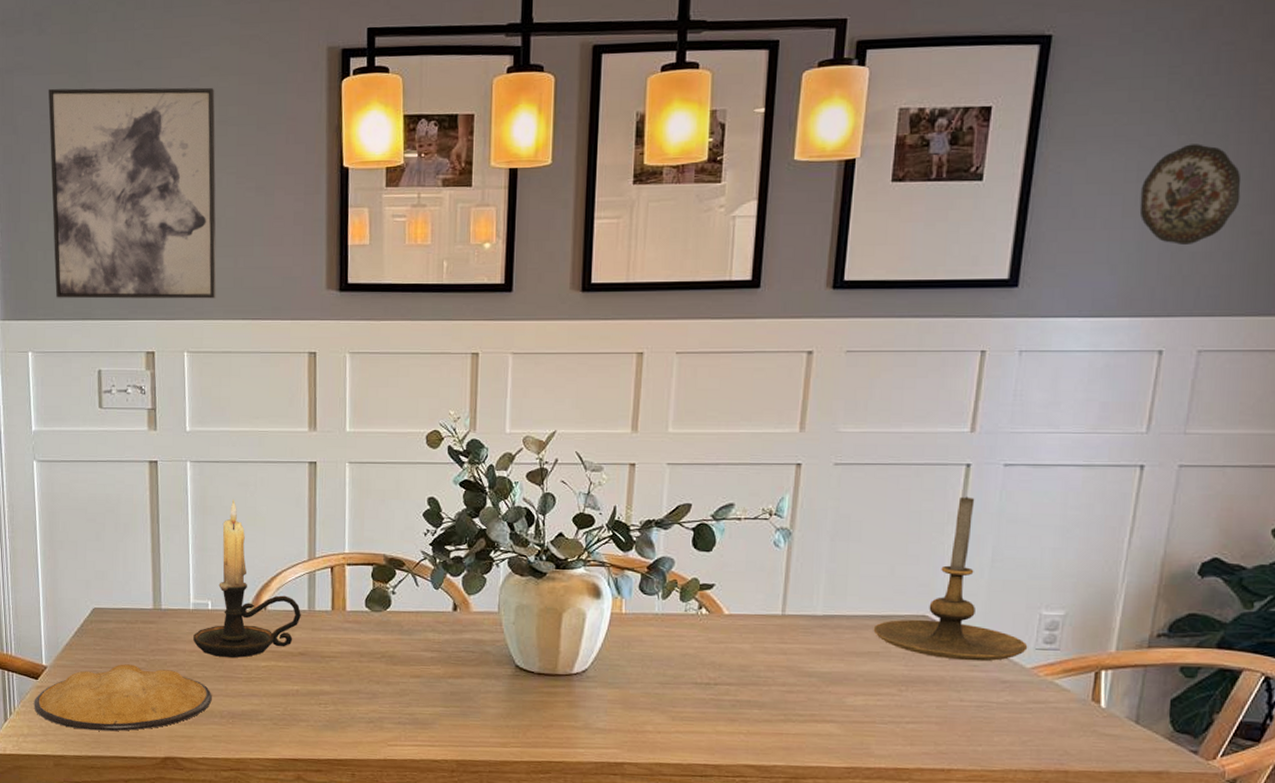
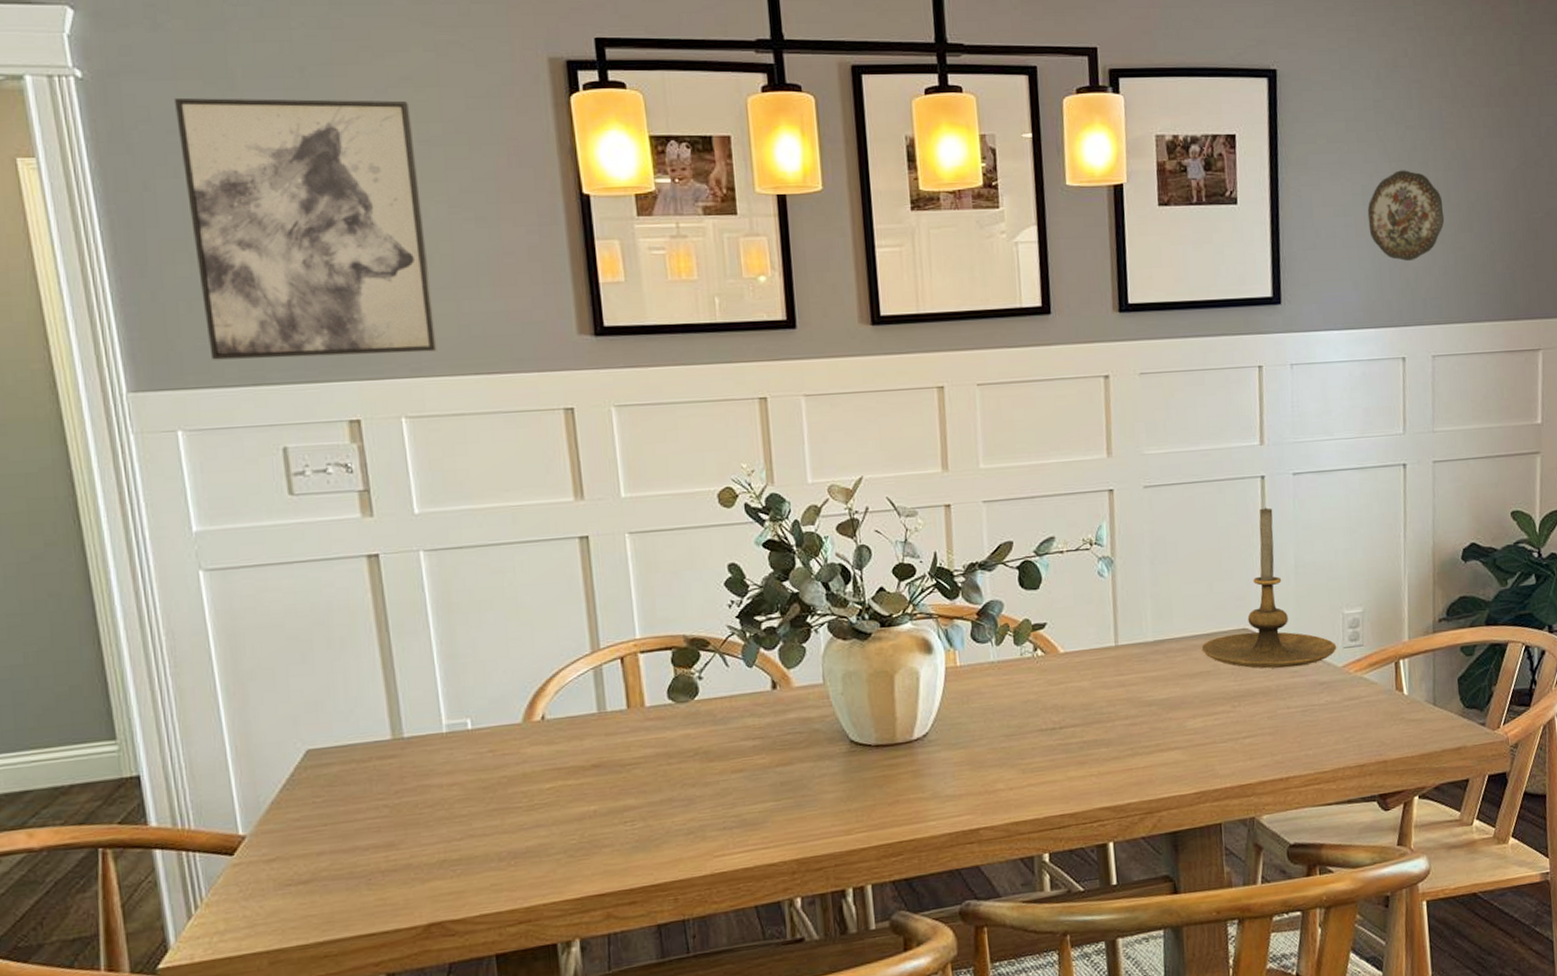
plate: present [34,664,212,732] -> none [230,812,485,911]
candle holder: present [193,499,301,658] -> none [451,590,590,787]

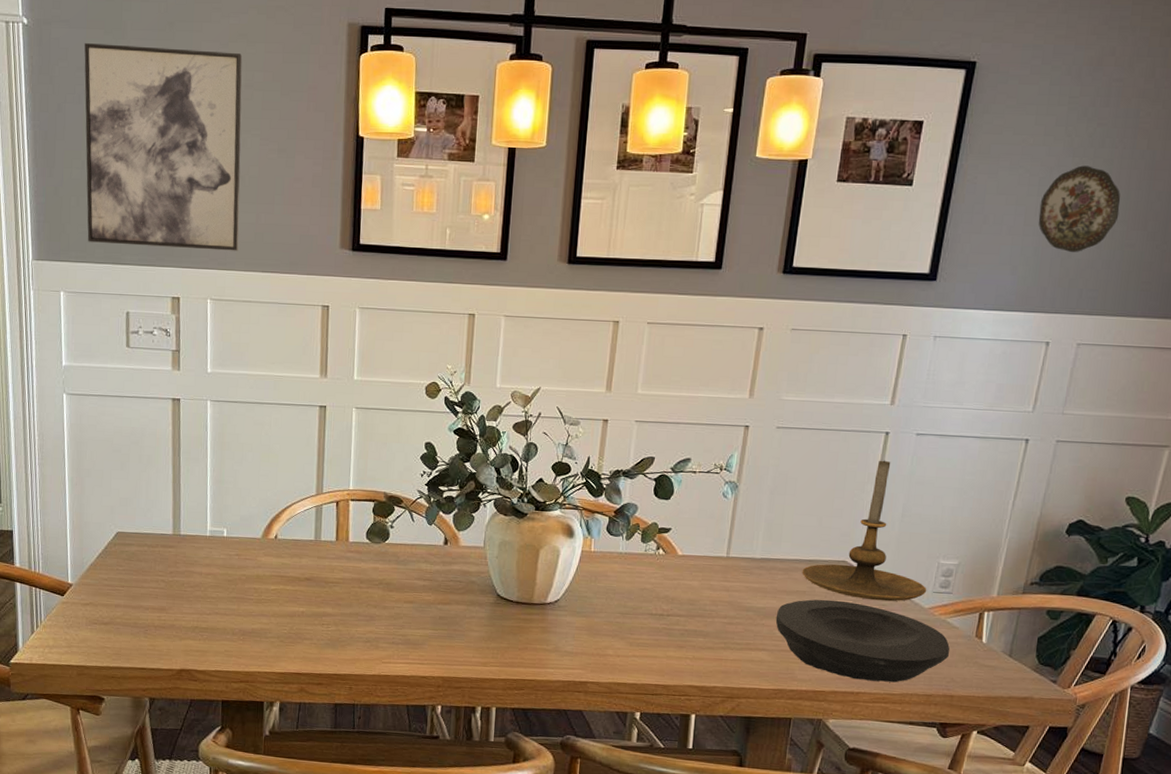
plate: none [1182,674,1374,764] -> present [775,599,951,683]

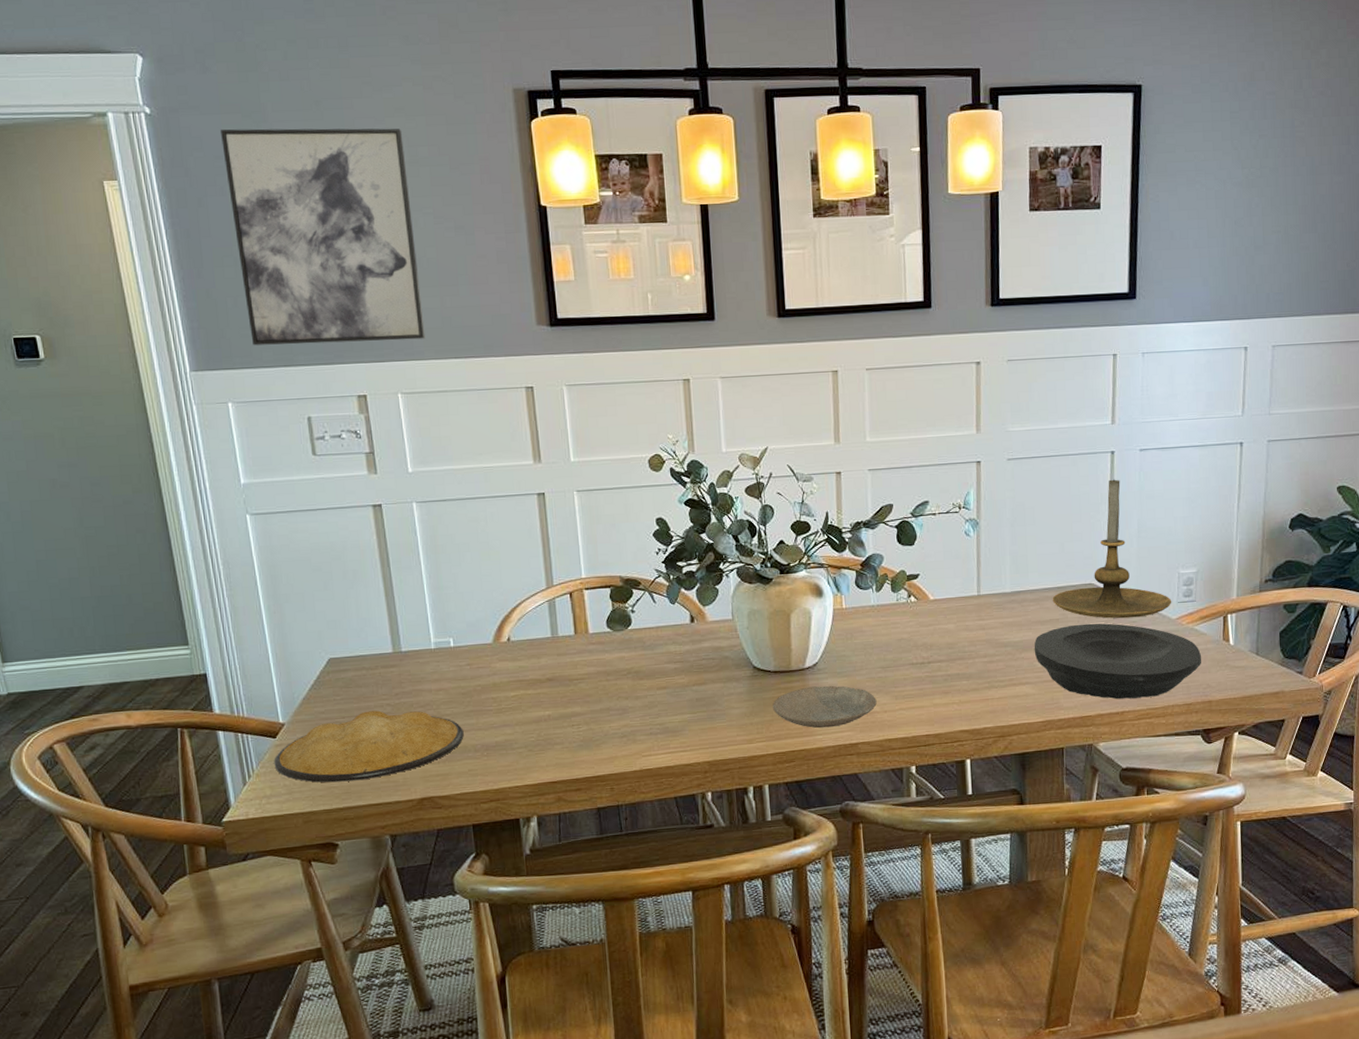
plate: none [59,584,225,645] -> present [274,710,464,783]
plate: none [510,621,611,664] -> present [773,685,877,729]
decorative plate: present [1038,165,1121,252] -> none [1219,176,1291,259]

